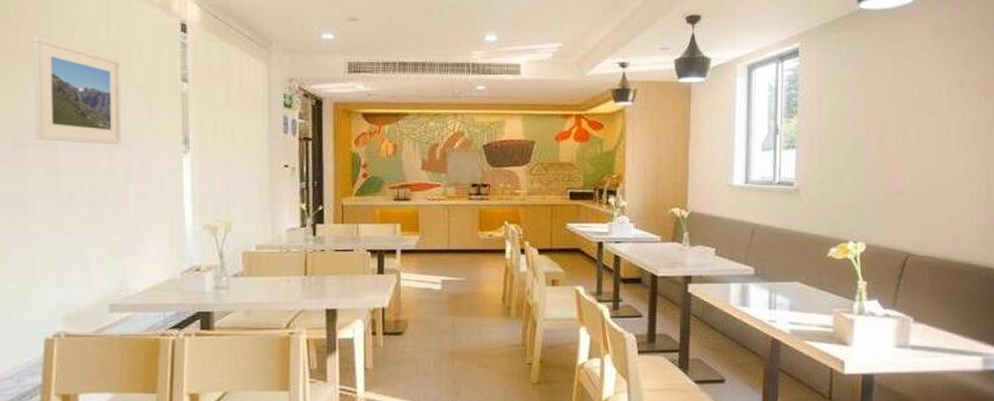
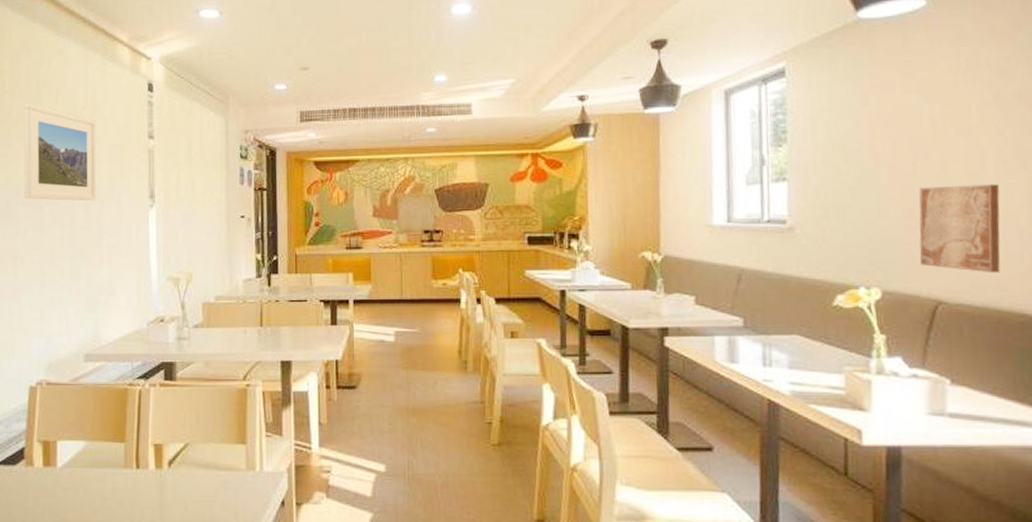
wall art: none [896,157,959,231] -> present [919,184,1001,274]

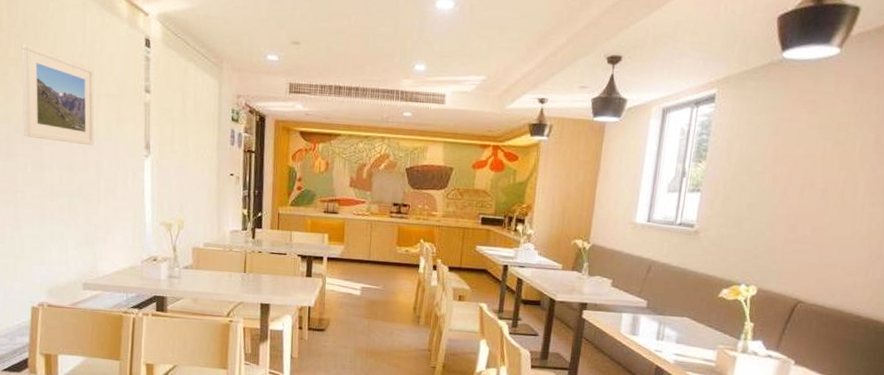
wall art: present [919,184,1001,274] -> none [790,209,863,283]

